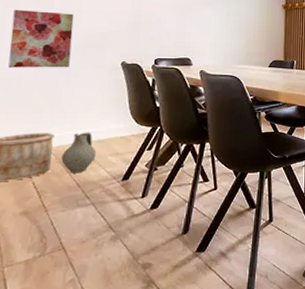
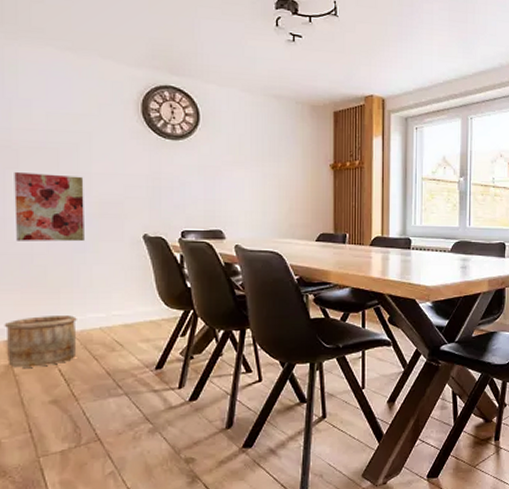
ceramic jug: present [61,132,97,174] -> none [87,315,125,361]

